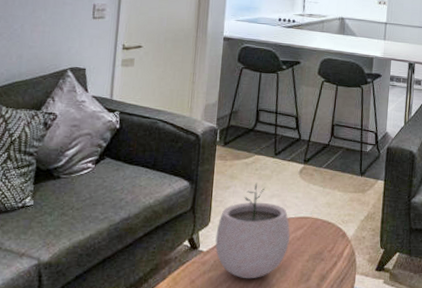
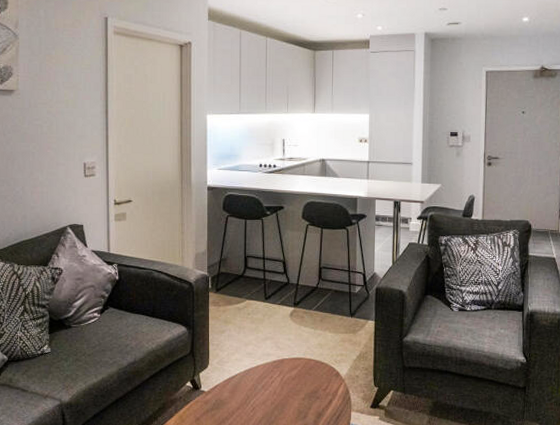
plant pot: present [215,183,290,279] -> none [215,327,285,417]

